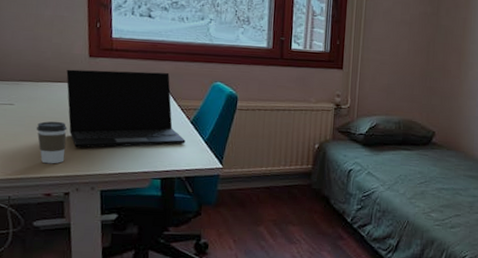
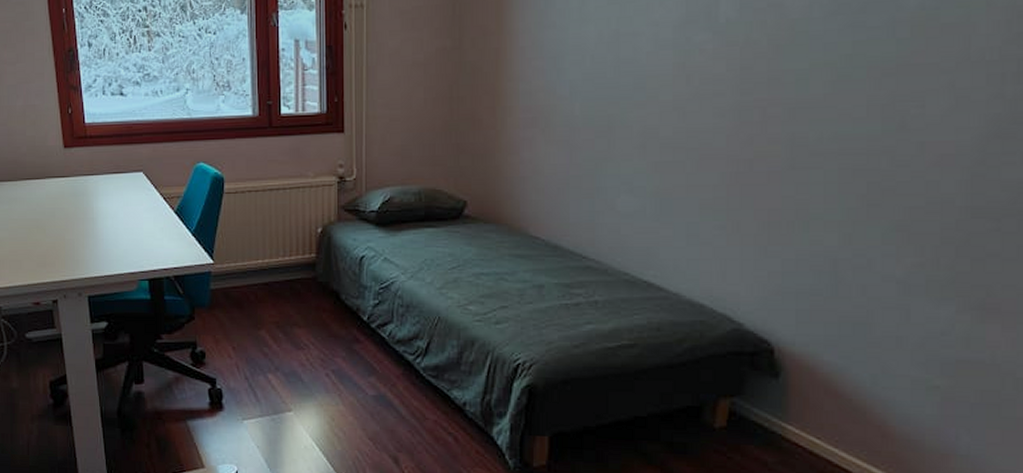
coffee cup: present [36,121,68,164] -> none [19,222,50,270]
laptop: present [66,69,186,148] -> none [43,157,171,250]

